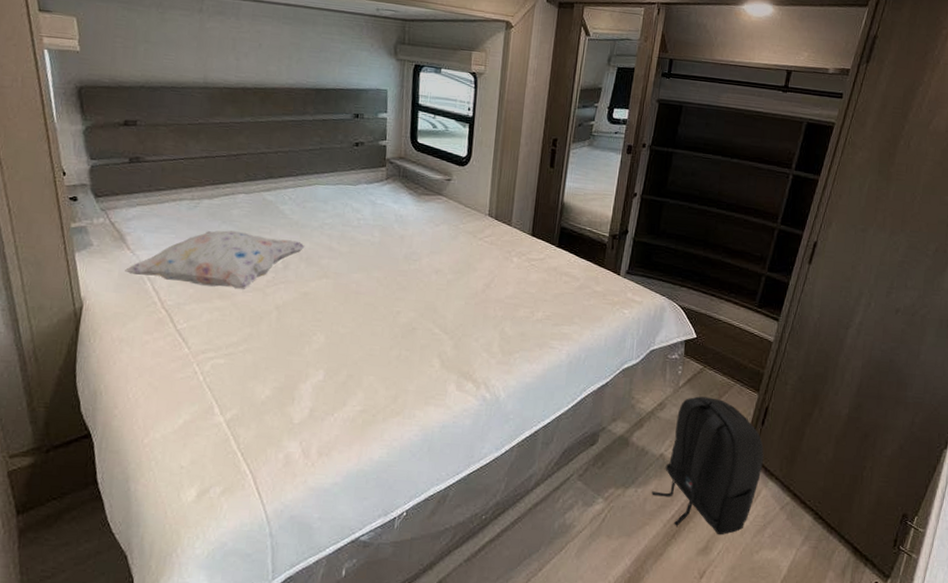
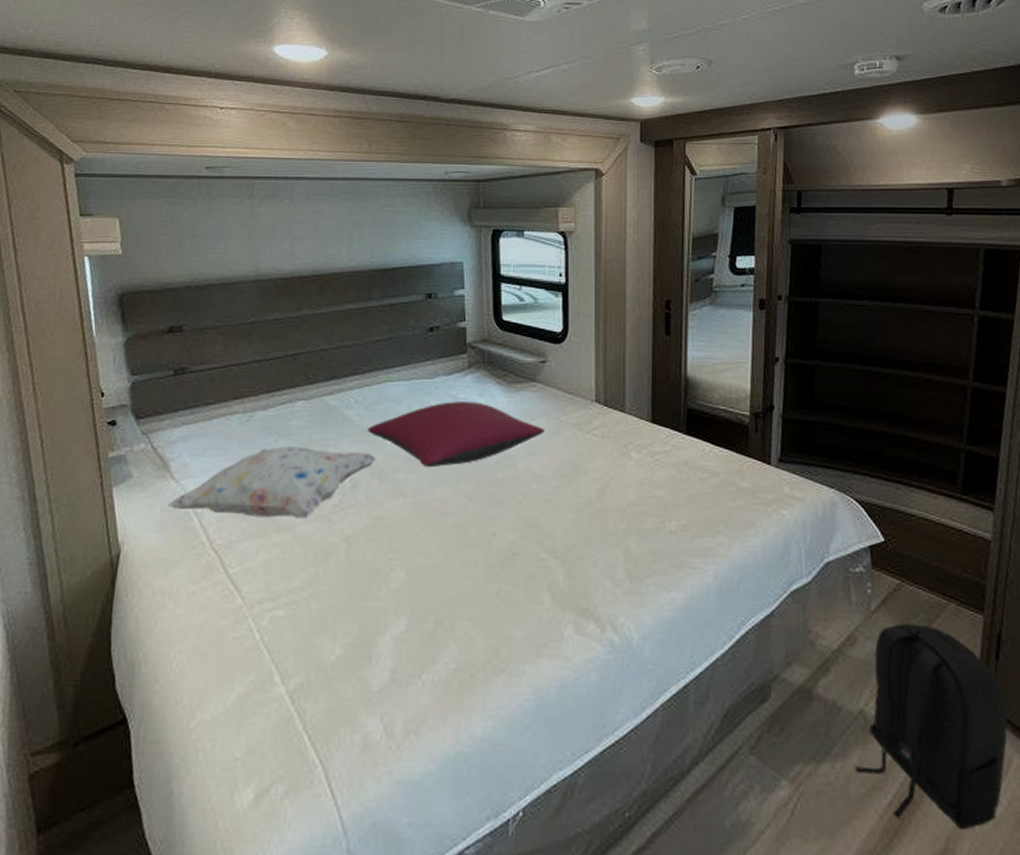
pillow: none [298,205,446,257] -> present [368,401,545,468]

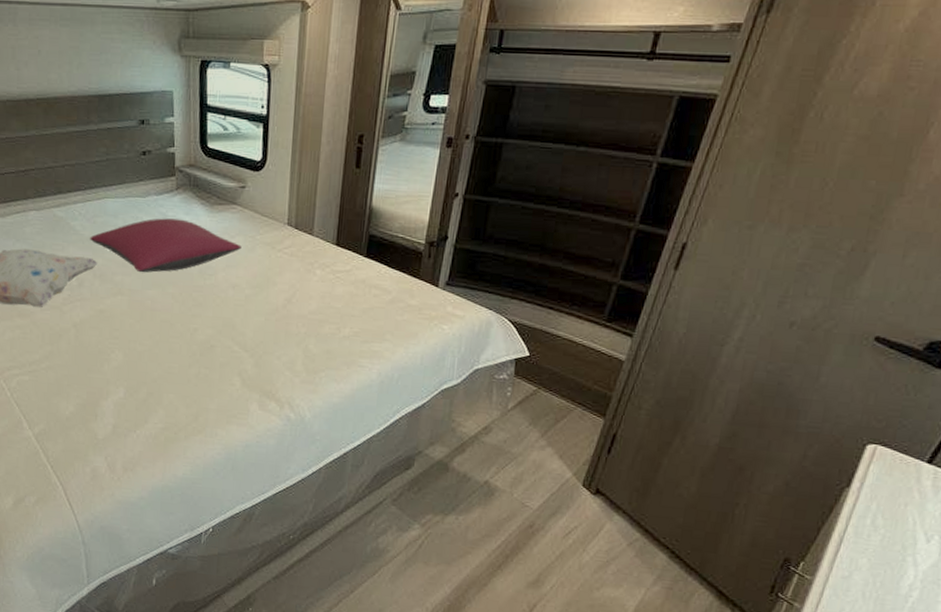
backpack: present [855,623,1008,830] -> none [475,420,610,569]

